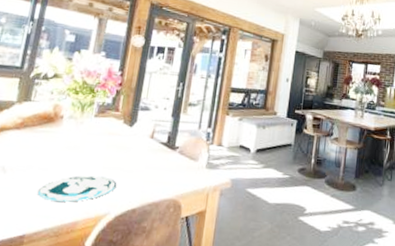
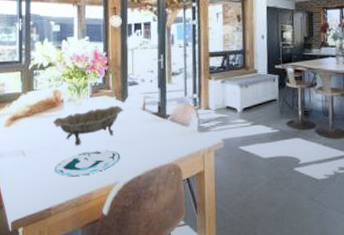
decorative bowl: none [46,129,130,168] -> present [52,105,124,146]

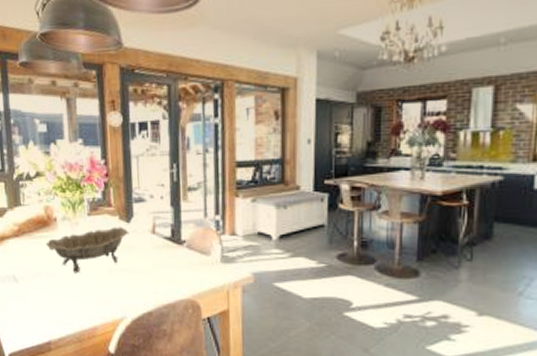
plate: present [54,150,121,176] -> none [51,279,127,308]

